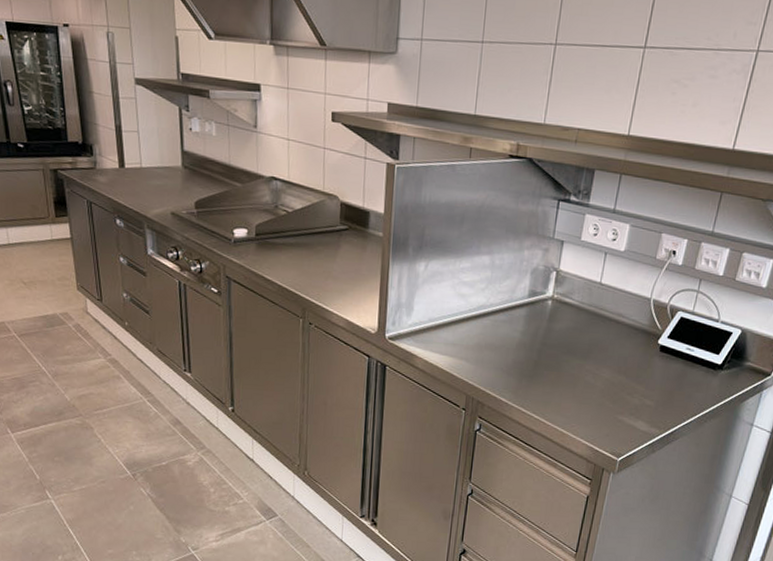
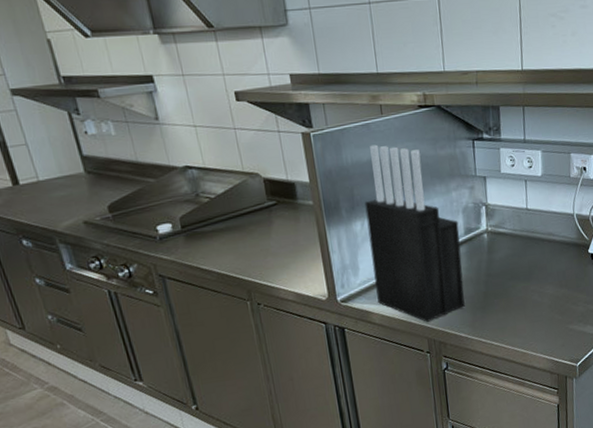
knife block: none [425,187,524,378] -> present [364,144,465,322]

